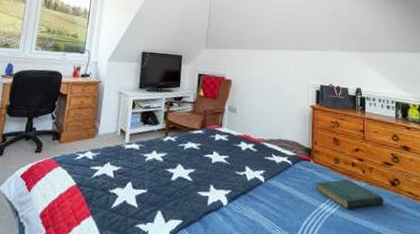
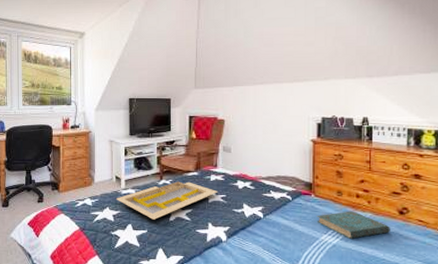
serving tray: none [119,138,222,178] -> present [117,181,218,220]

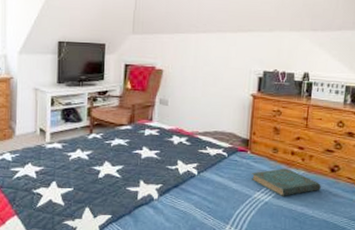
serving tray: present [117,181,218,220] -> none [40,135,152,177]

